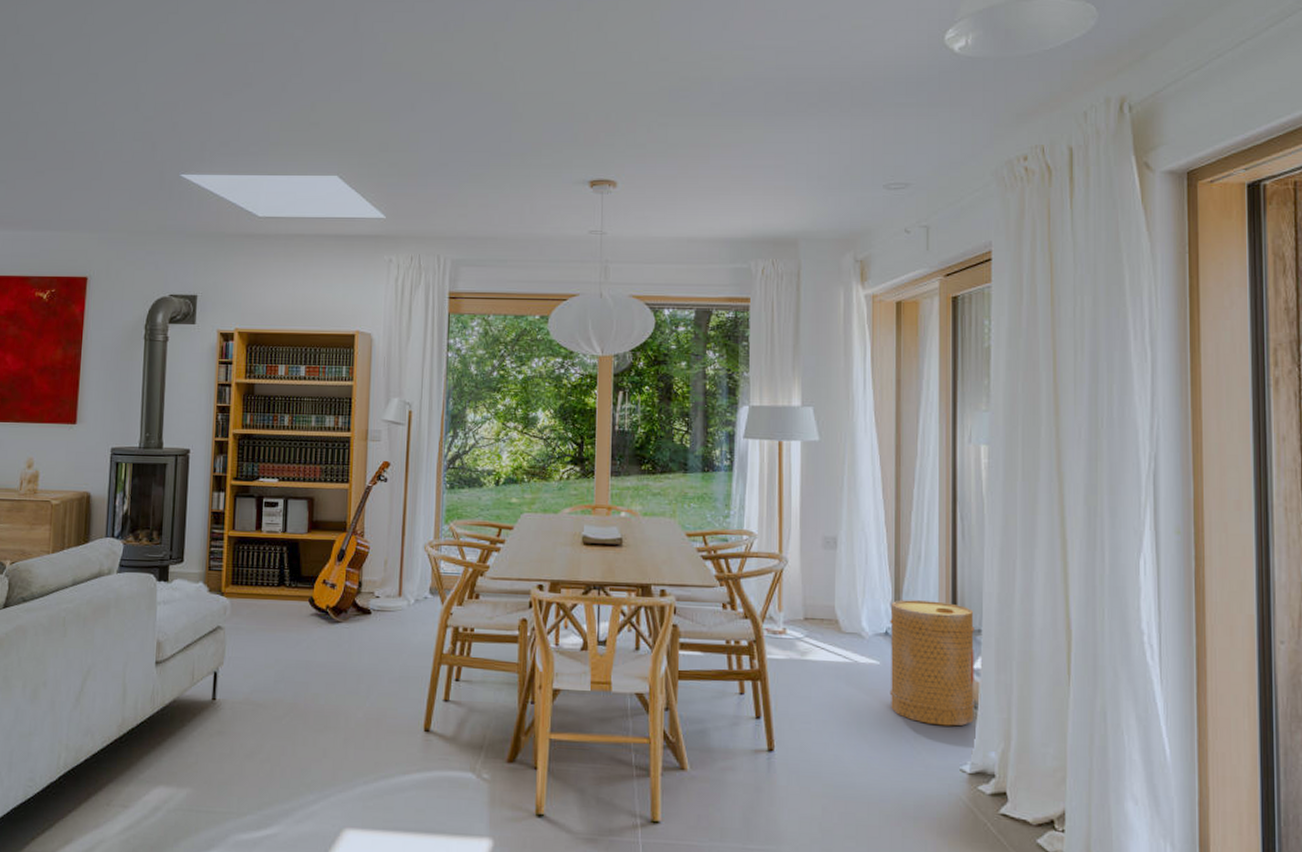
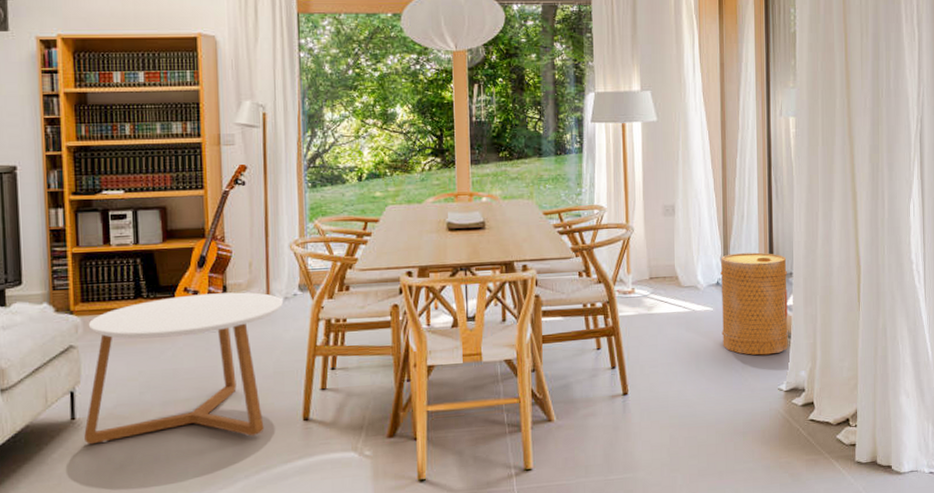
coffee table: none [222,587,413,741] -> present [84,292,283,445]

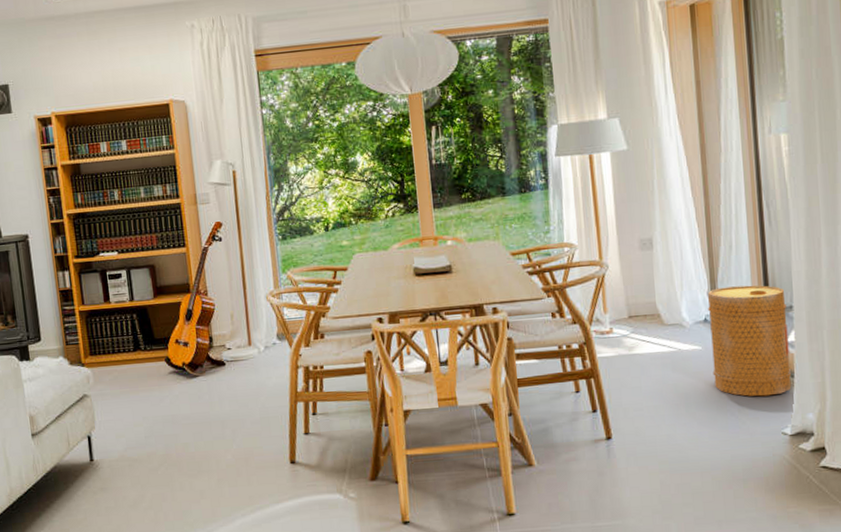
coffee table: present [84,292,283,445] -> none [97,342,264,484]

